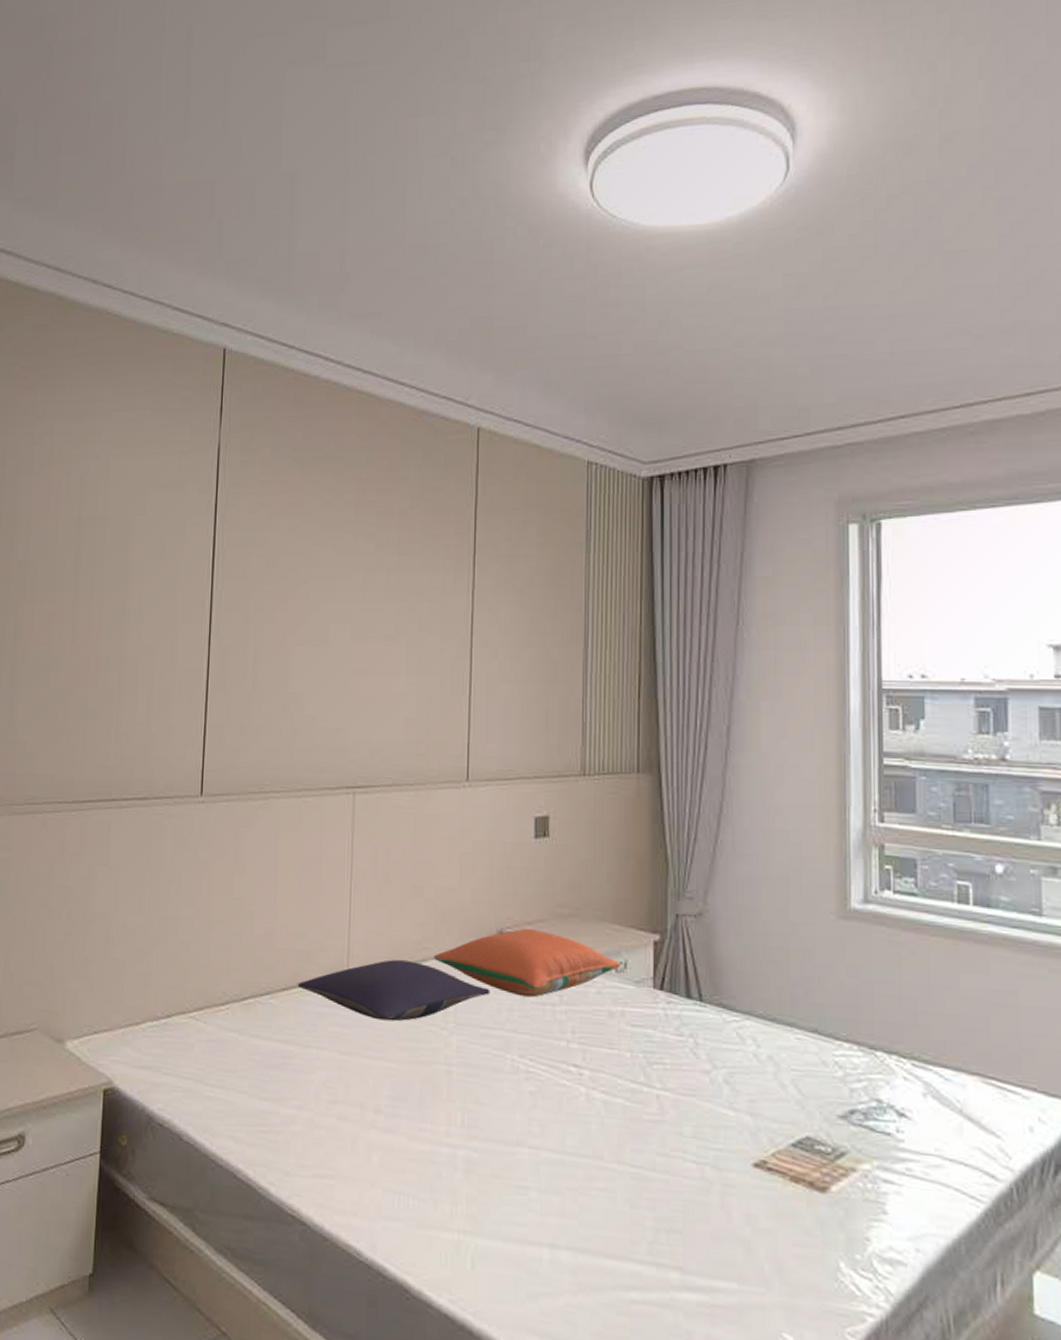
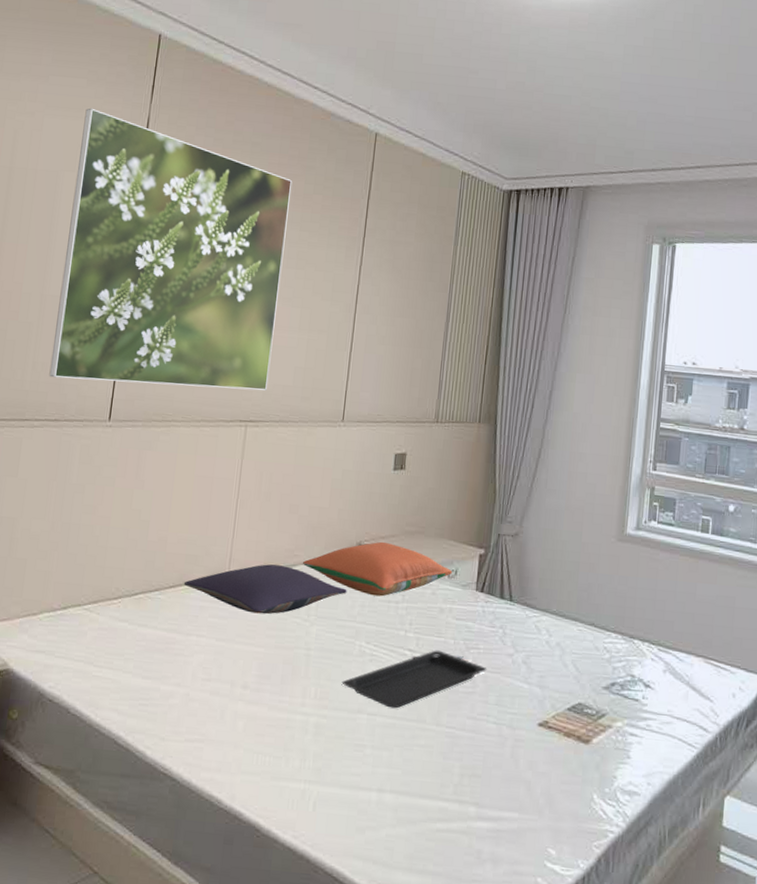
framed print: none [134,441,385,750] -> present [49,108,293,391]
serving tray: none [493,1065,678,1141] -> present [341,650,487,709]

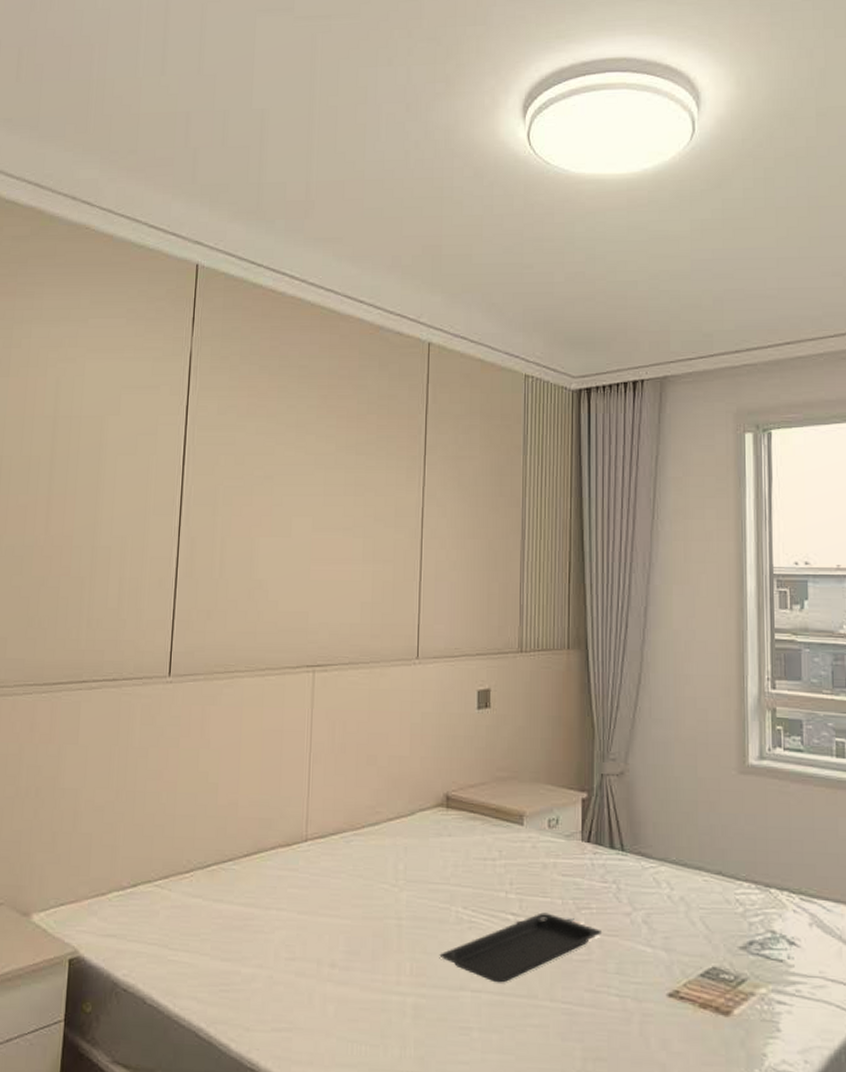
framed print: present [49,108,293,391] -> none [104,347,344,634]
pillow: present [183,564,347,615] -> none [258,824,437,881]
pillow: present [303,541,453,597] -> none [386,791,554,854]

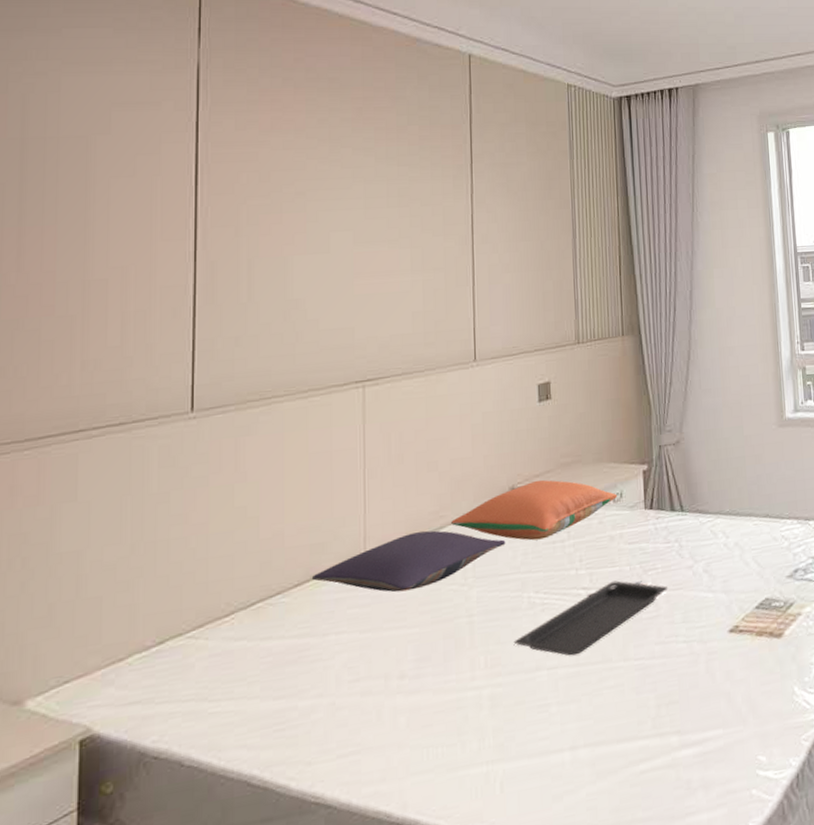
pillow: none [258,824,437,881] -> present [311,530,506,592]
pillow: none [386,791,554,854] -> present [451,479,618,541]

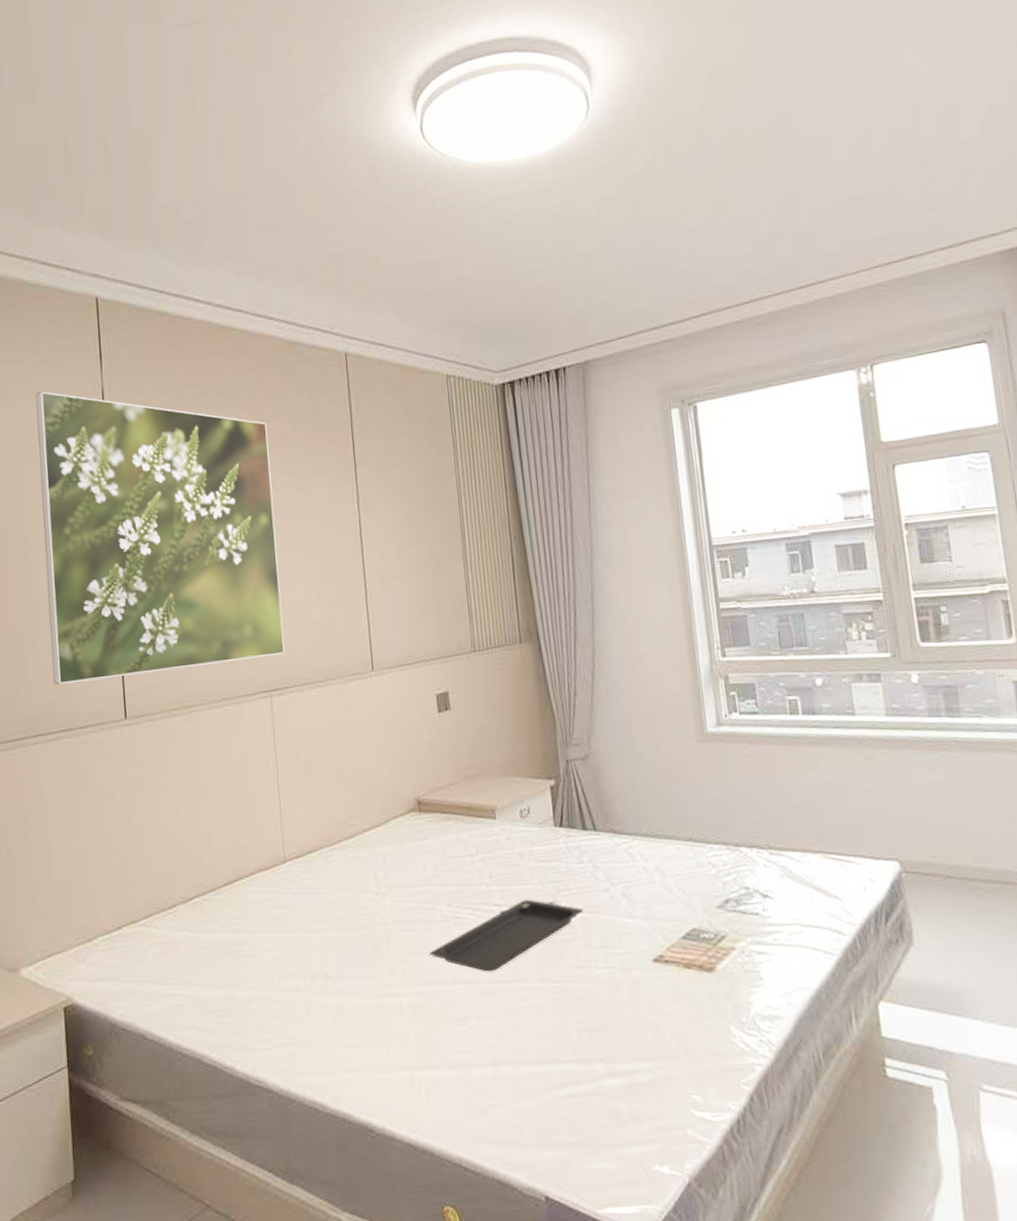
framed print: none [105,60,384,375] -> present [35,391,285,685]
pillow: present [311,530,506,592] -> none [238,838,415,897]
pillow: present [451,479,618,541] -> none [361,792,525,853]

